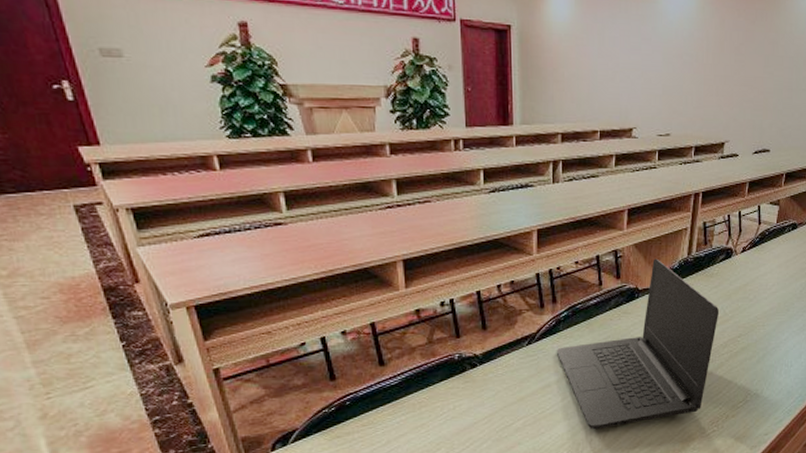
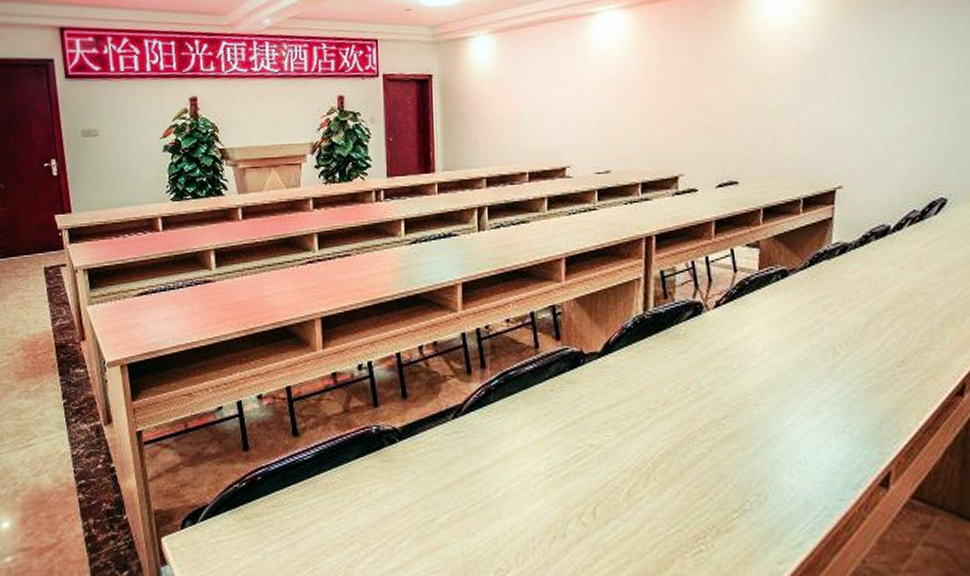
laptop: present [557,258,720,430] -> none [488,315,693,535]

